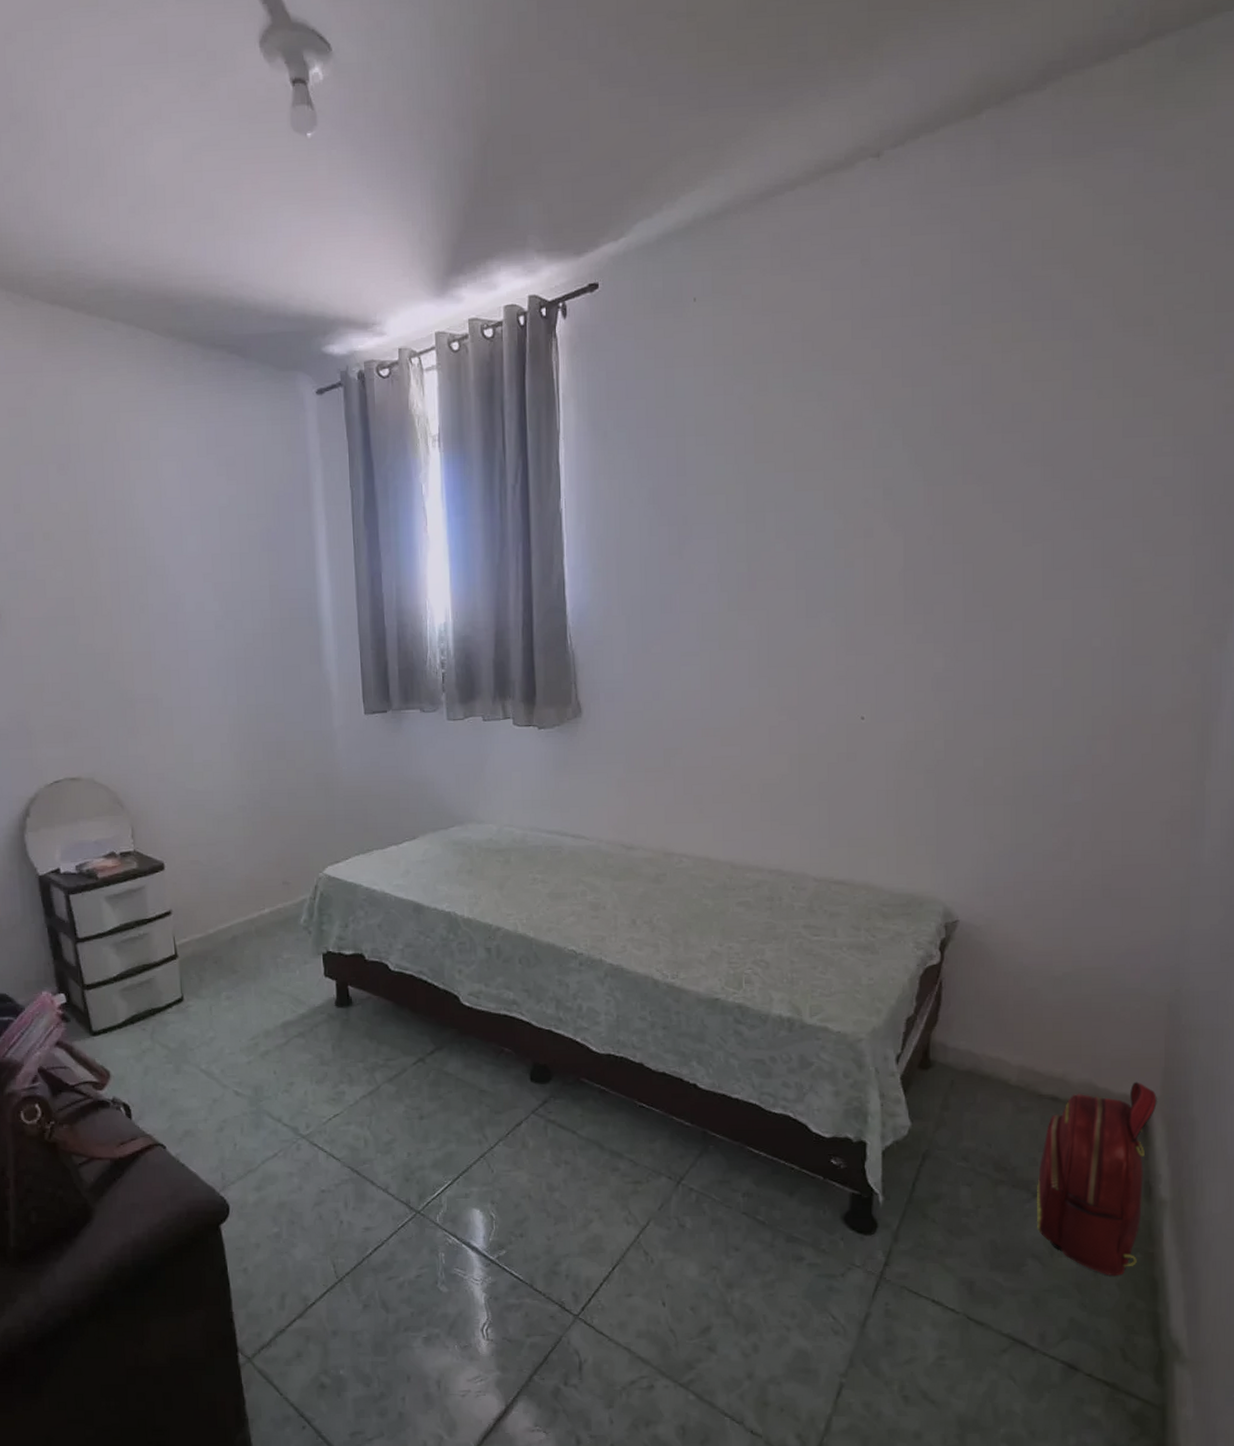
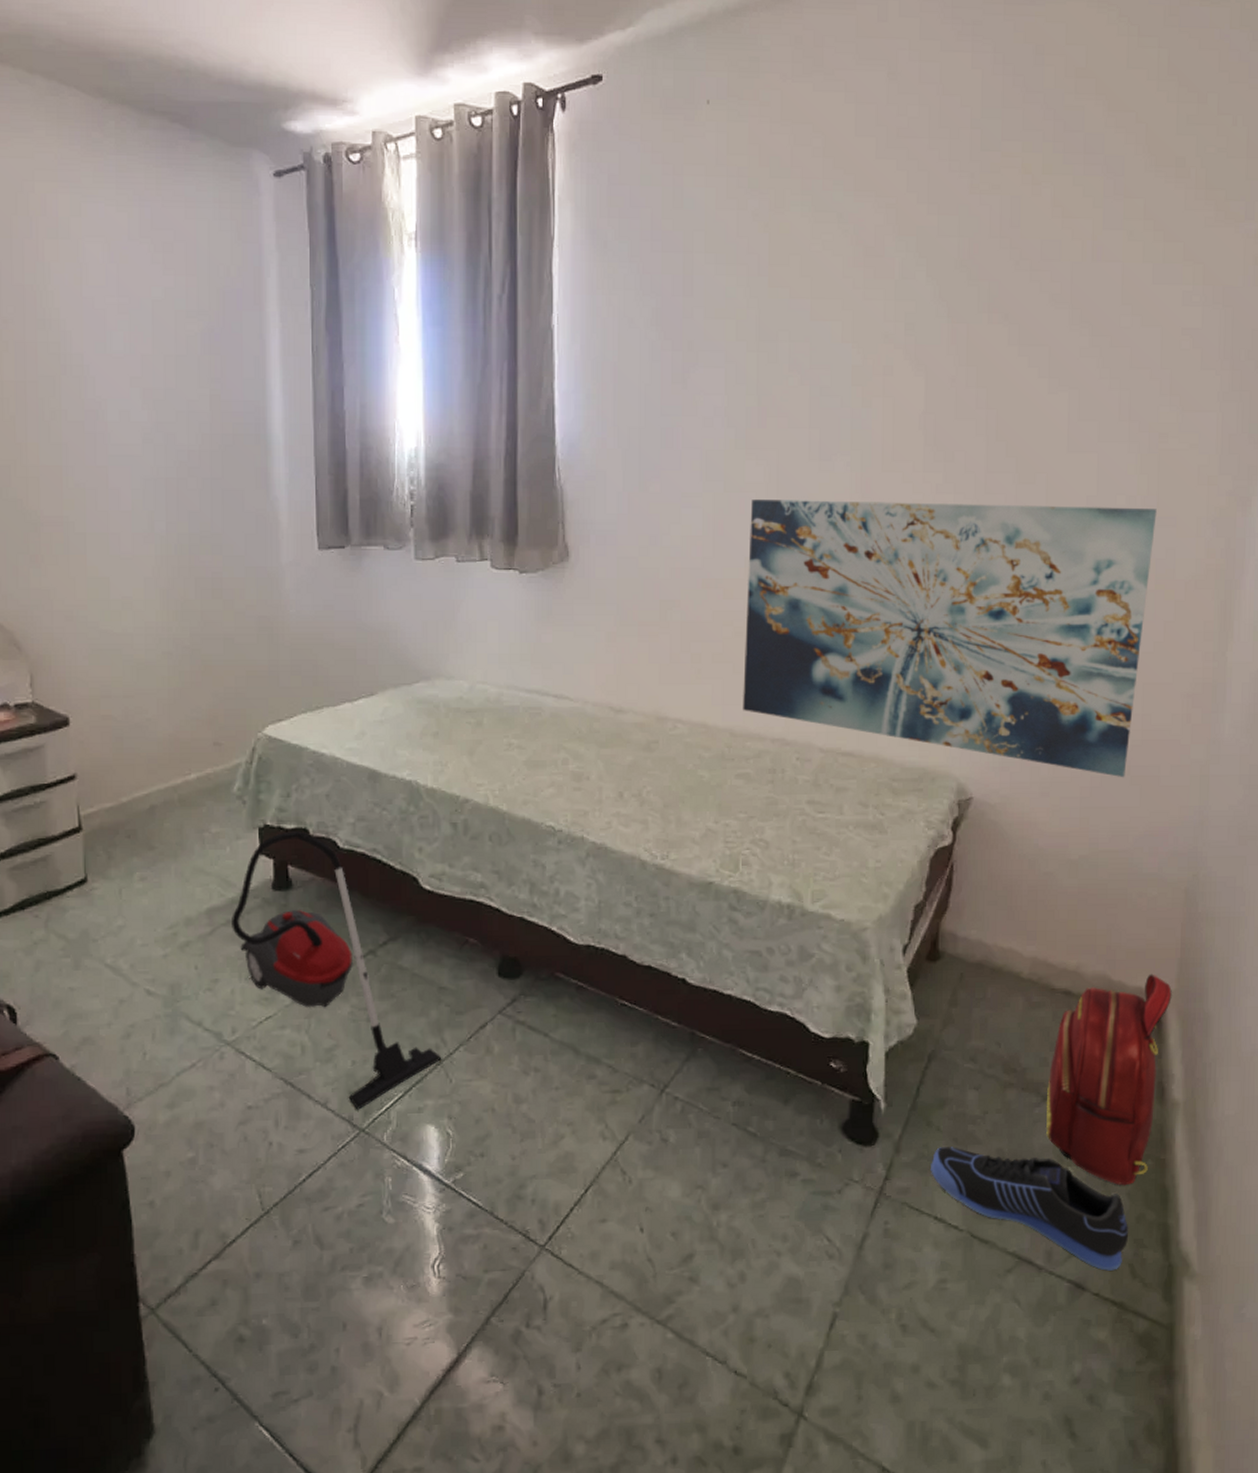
vacuum cleaner: none [303,956,484,1195] -> present [232,831,442,1110]
wall art: none [741,648,1132,901] -> present [743,499,1157,778]
sneaker: none [927,1237,1120,1354] -> present [931,1147,1129,1271]

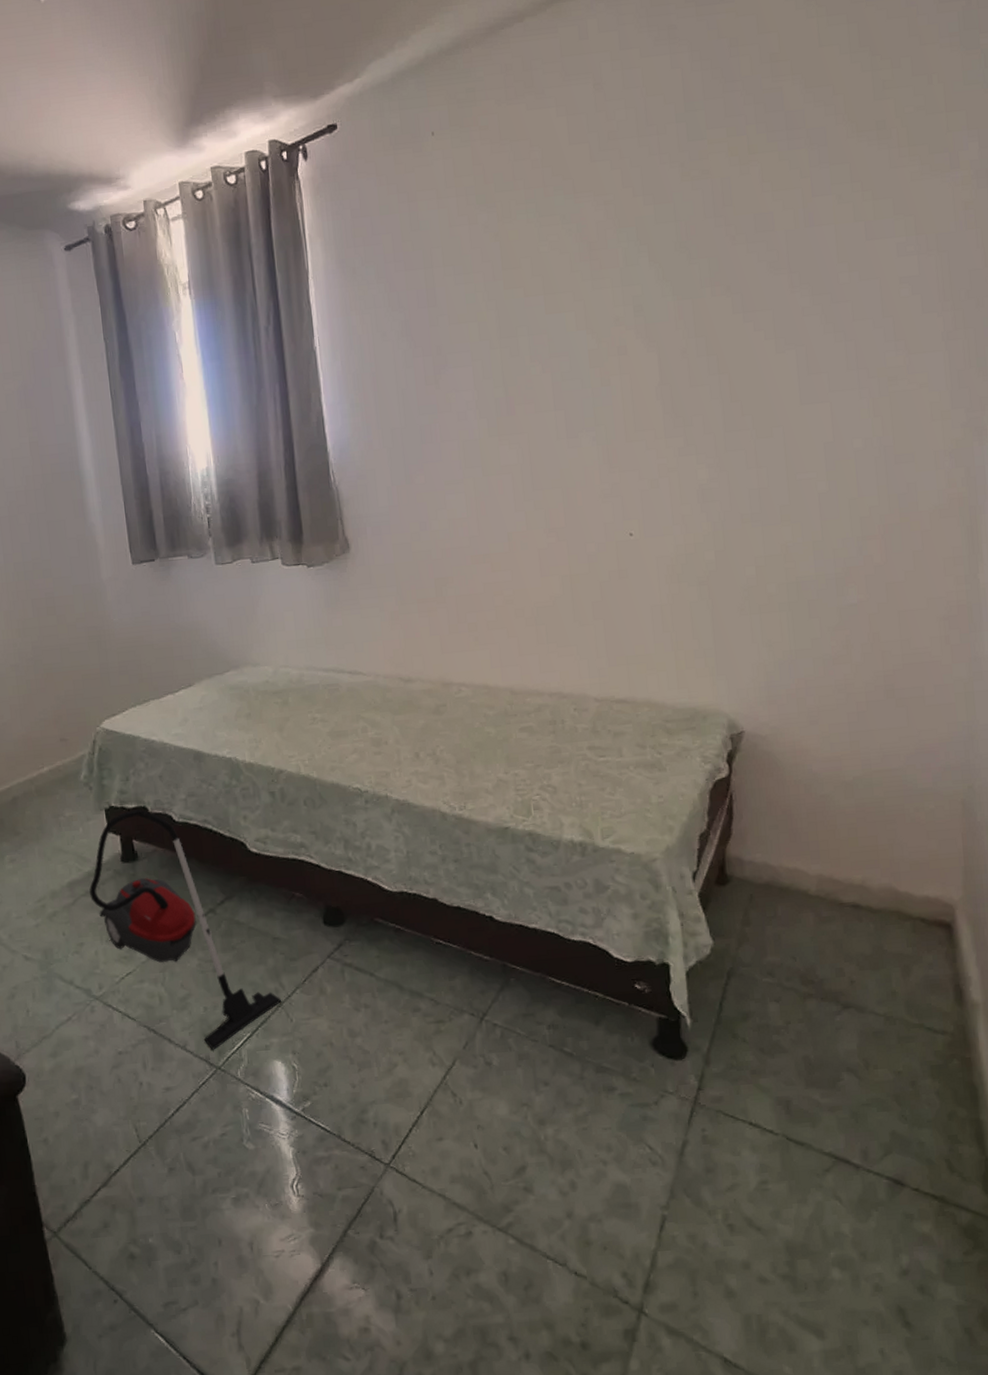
wall art: present [743,499,1157,778] -> none [508,447,894,701]
sneaker: present [931,1147,1129,1271] -> none [740,1056,943,1167]
backpack: present [1046,974,1173,1186] -> none [846,883,961,1085]

